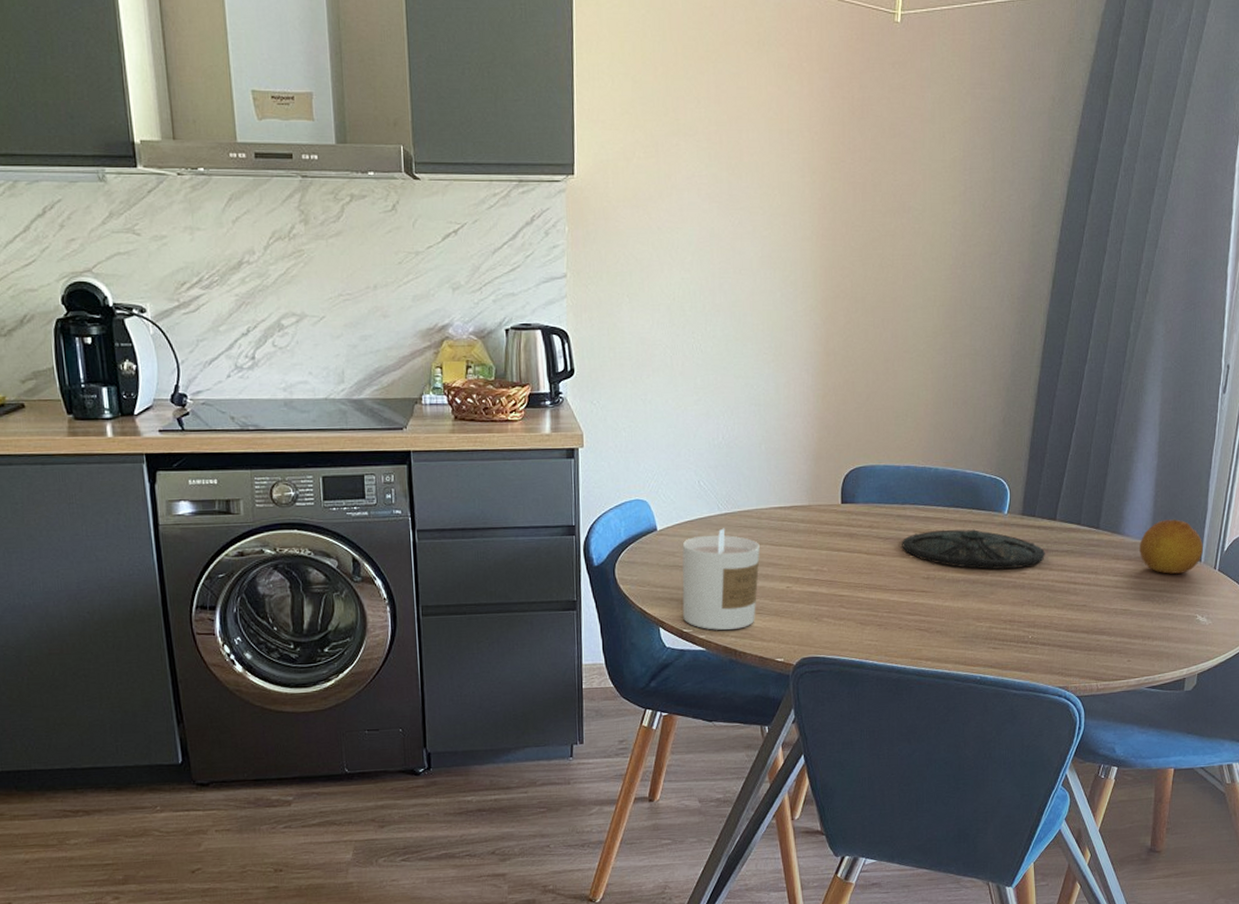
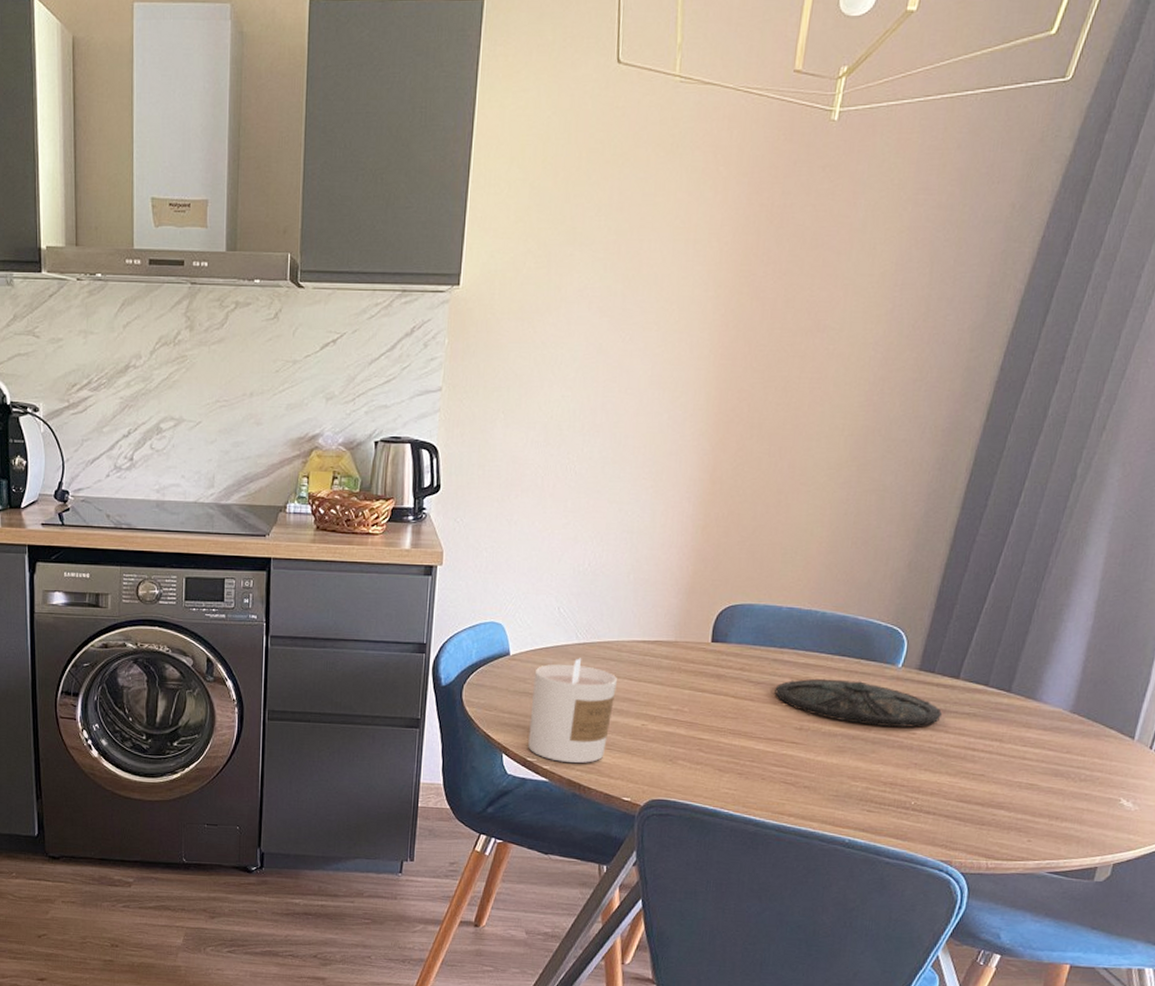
fruit: present [1139,518,1203,574] -> none [1057,687,1139,750]

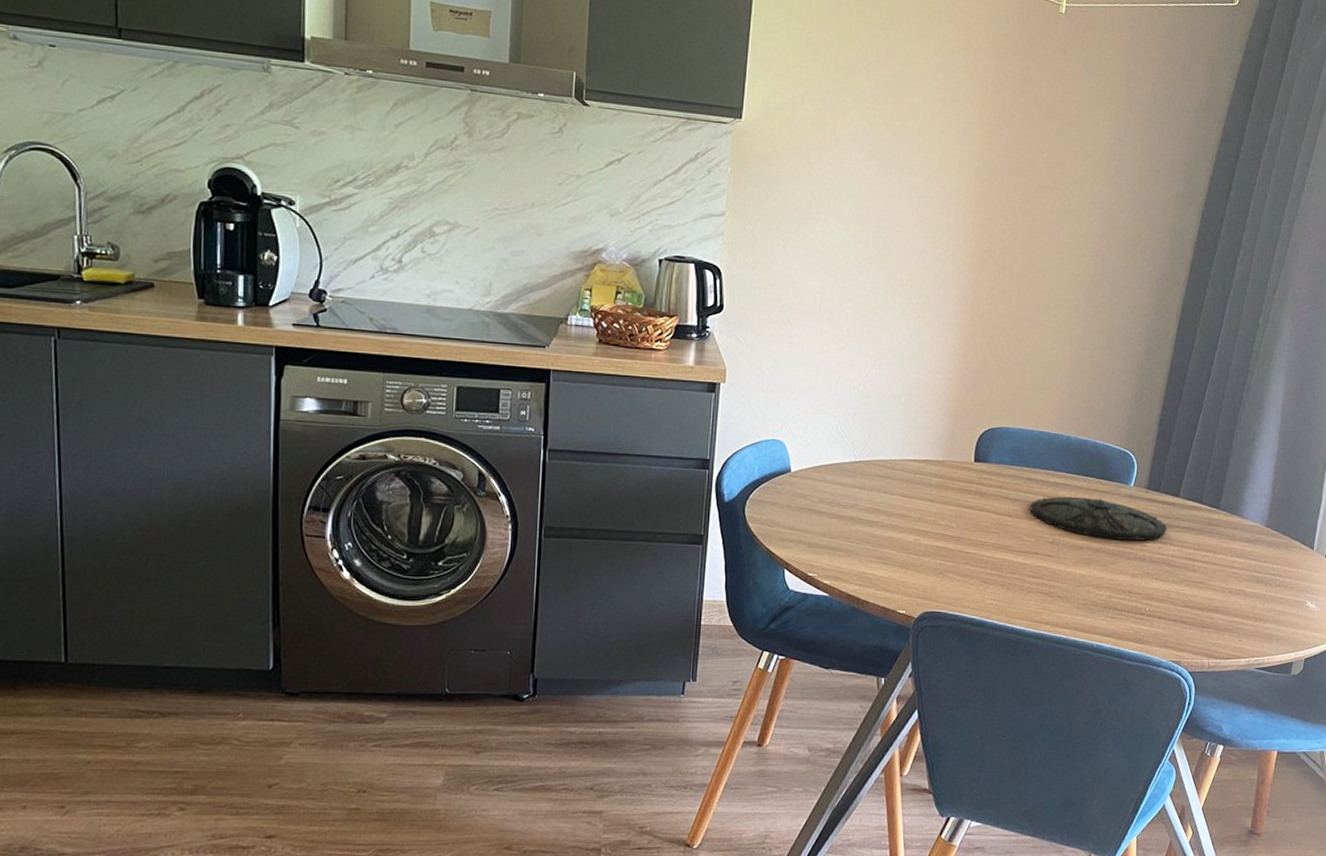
candle: present [528,658,617,764] -> none [809,475,891,578]

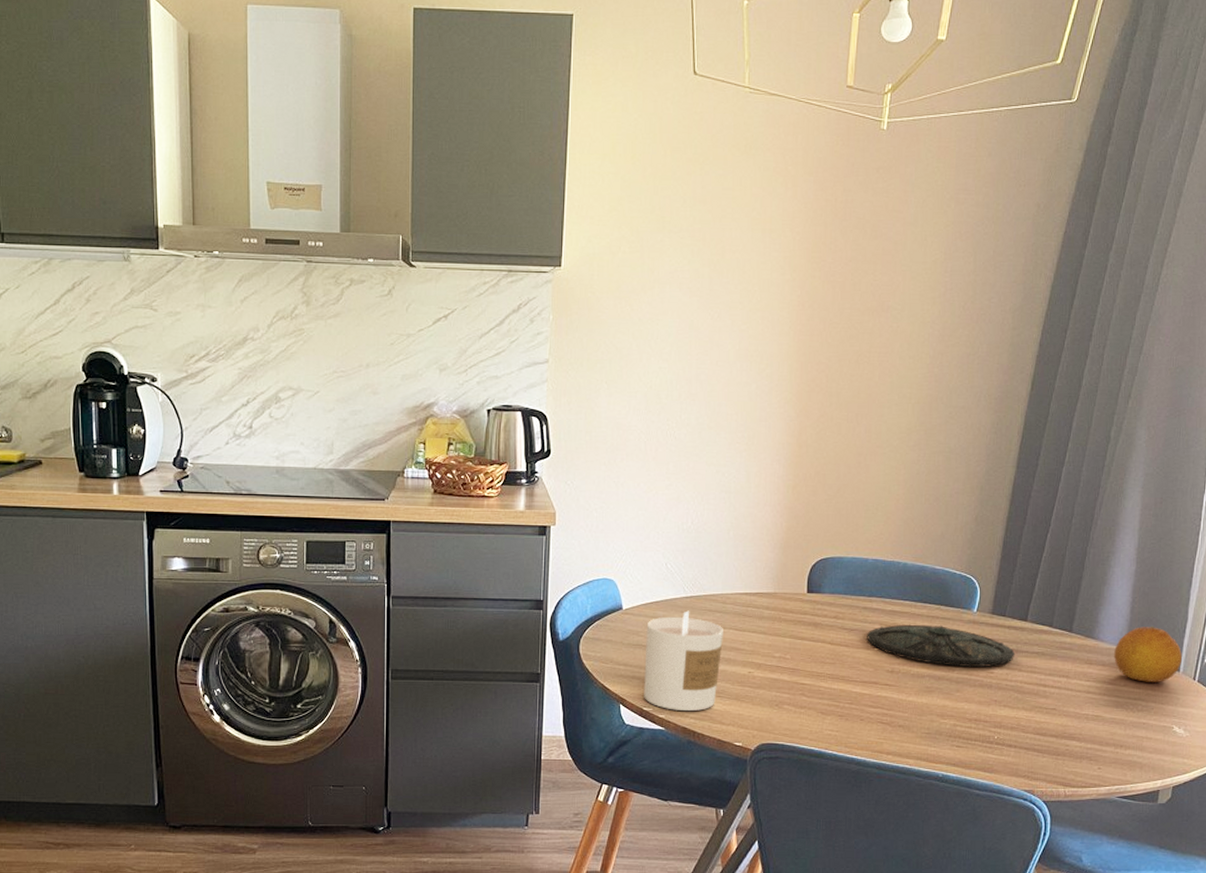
candle: none [809,475,891,578] -> present [644,610,723,712]
fruit: none [1256,505,1316,559] -> present [1114,626,1182,682]

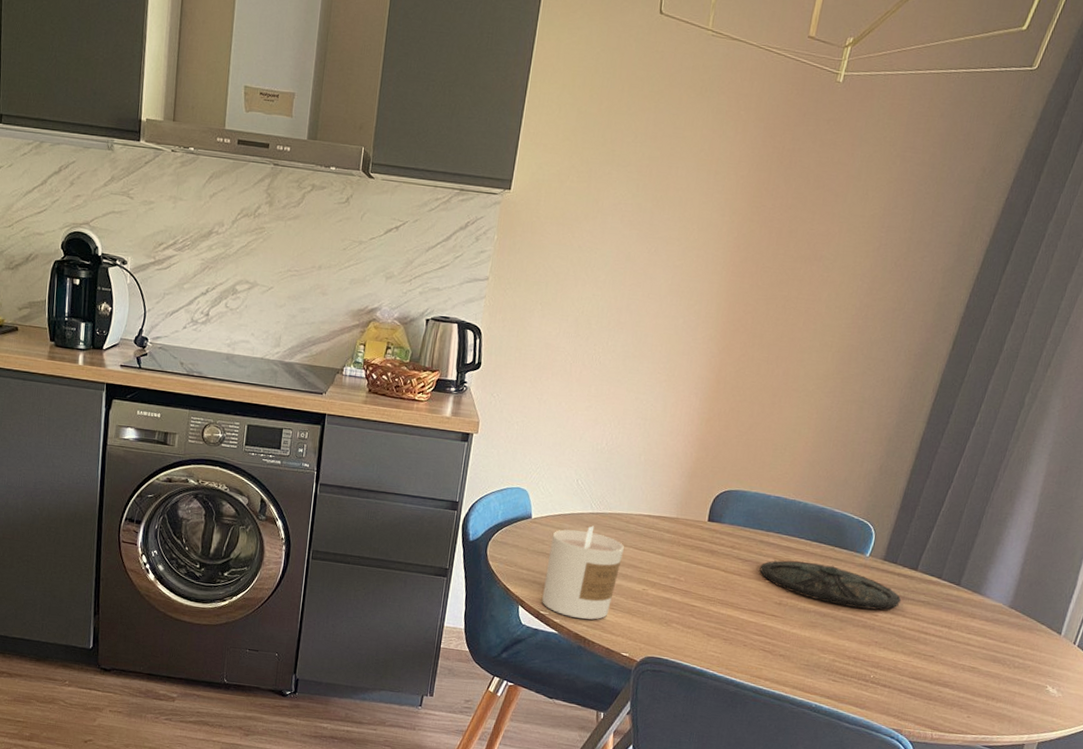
fruit: present [1114,626,1182,682] -> none [997,588,1066,643]

